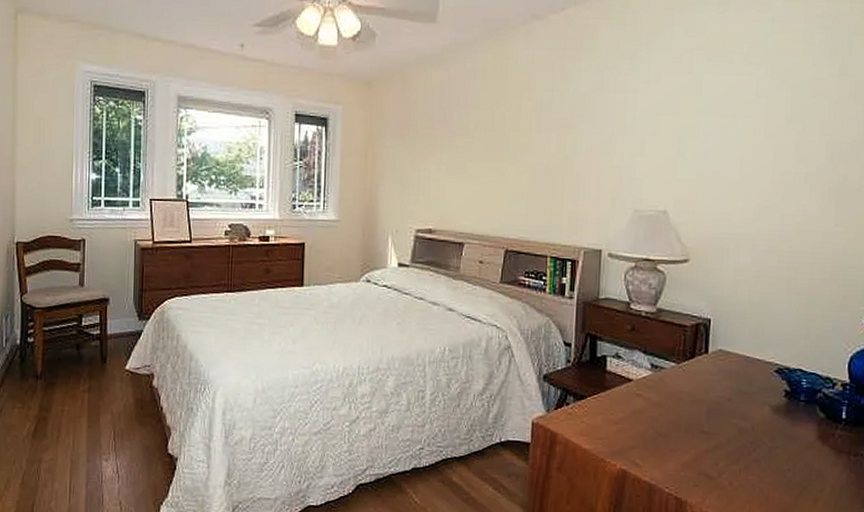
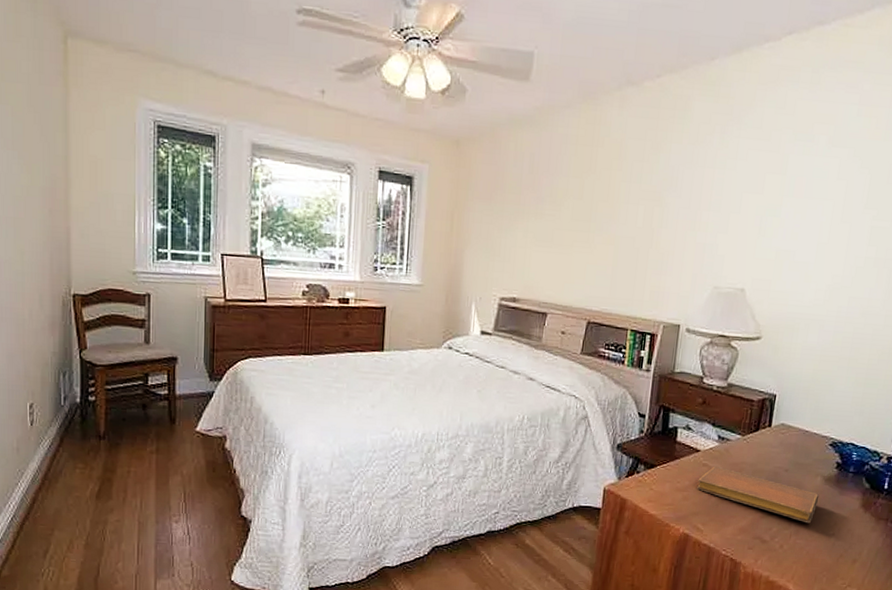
notebook: none [632,396,769,458] -> present [697,466,820,524]

